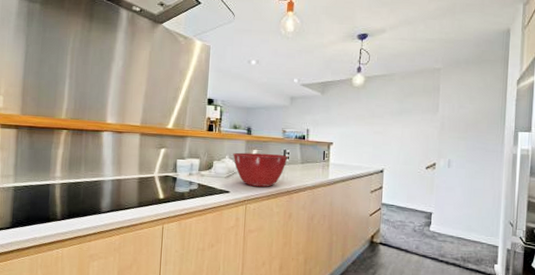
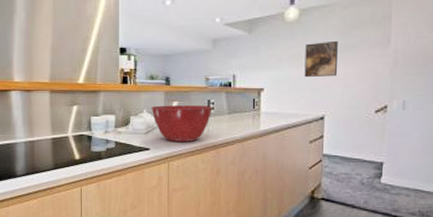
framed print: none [368,105,396,136] -> present [304,40,338,78]

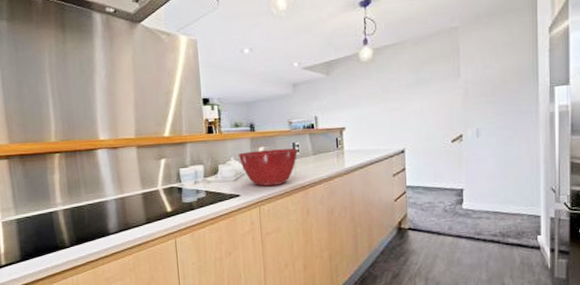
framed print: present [304,40,338,78] -> none [381,76,413,114]

